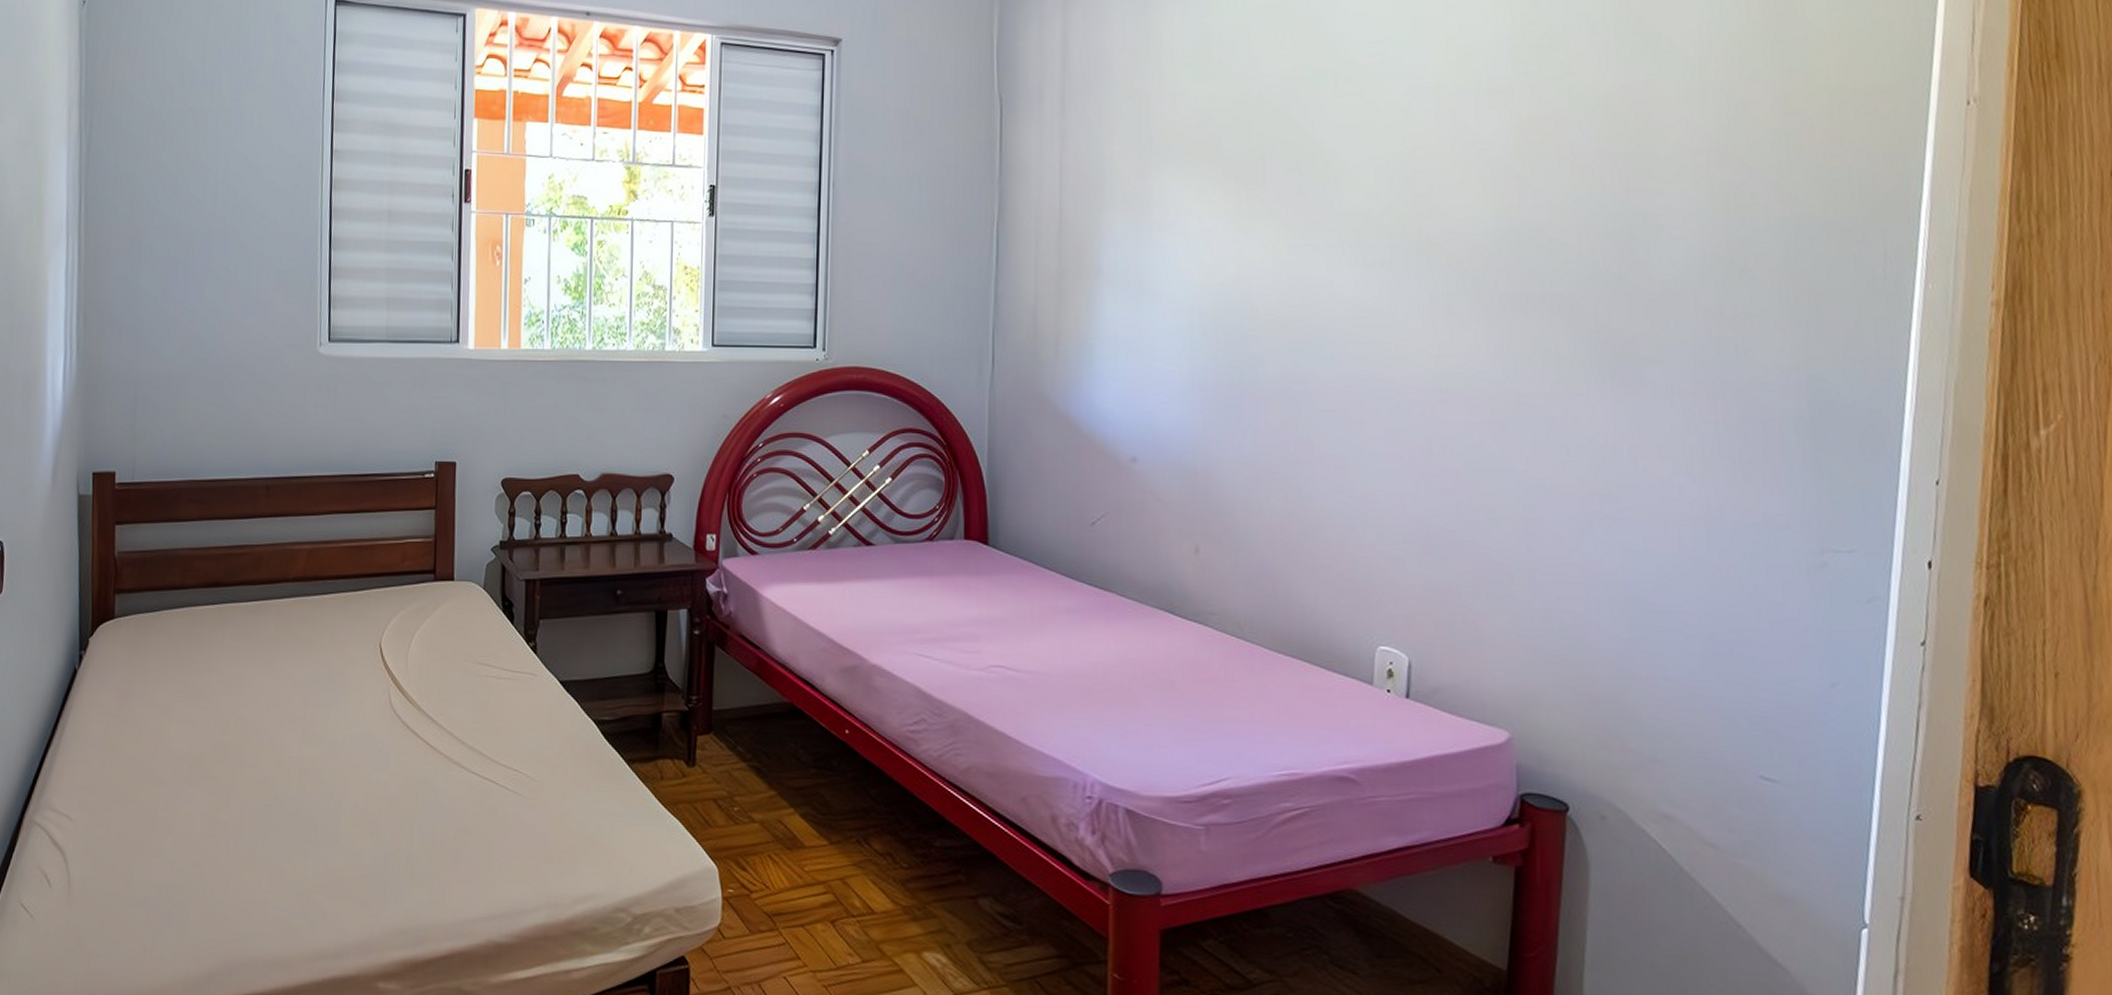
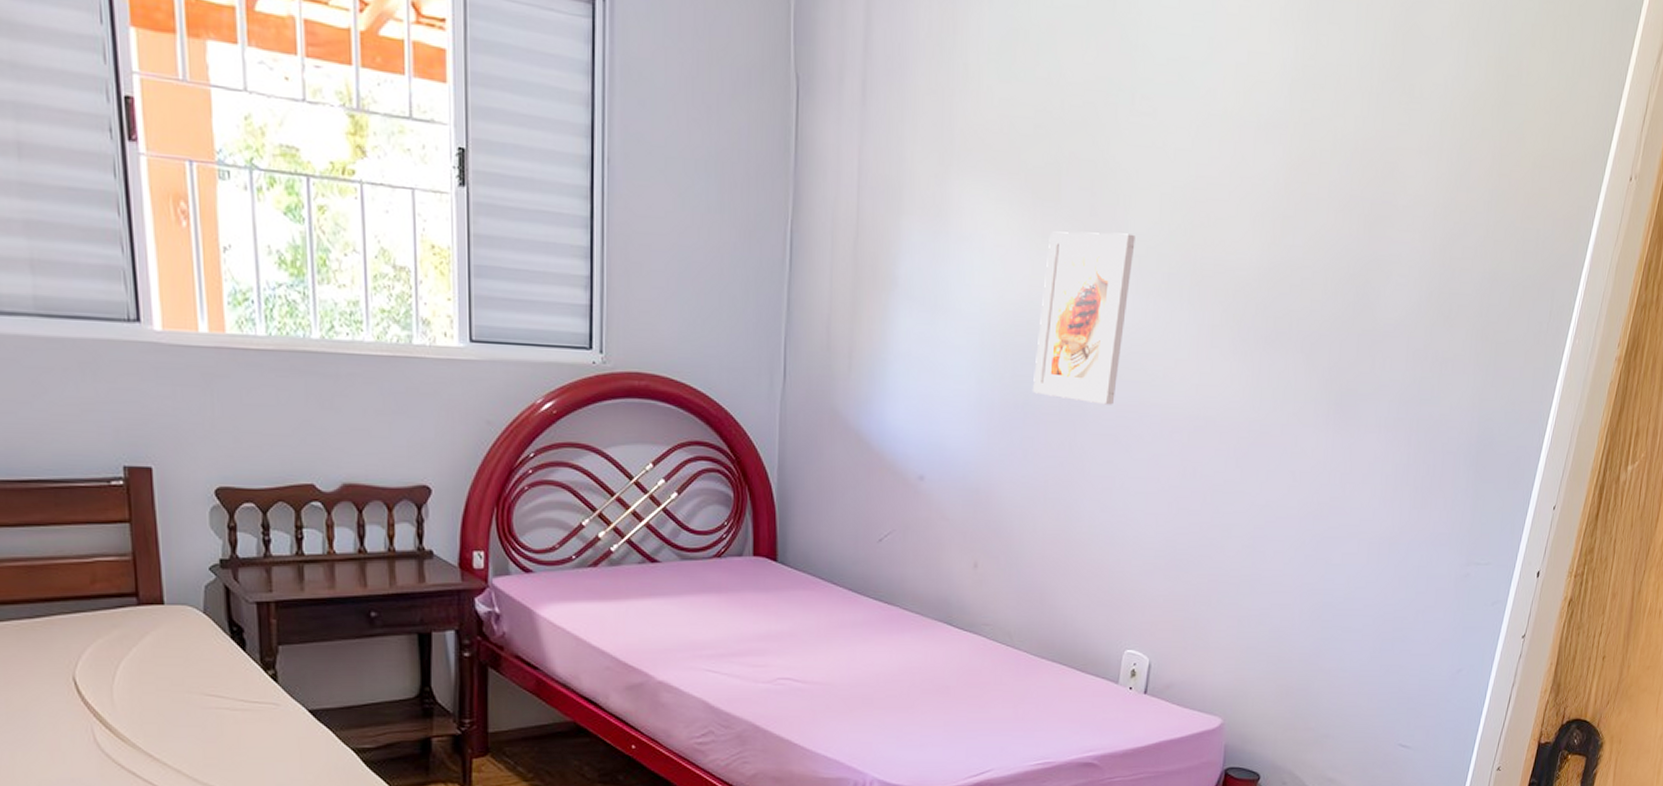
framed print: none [1249,209,1350,380] -> present [1033,231,1135,405]

